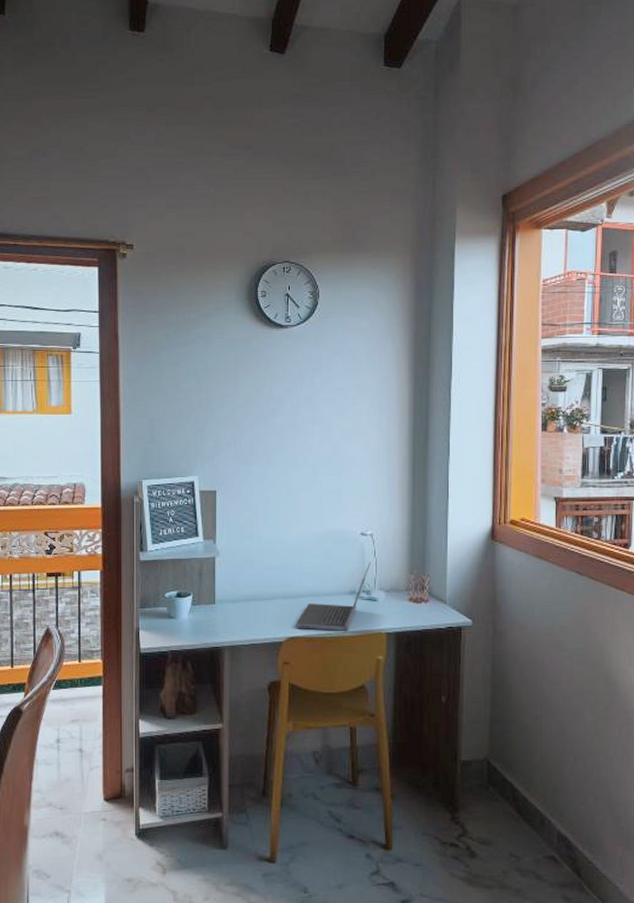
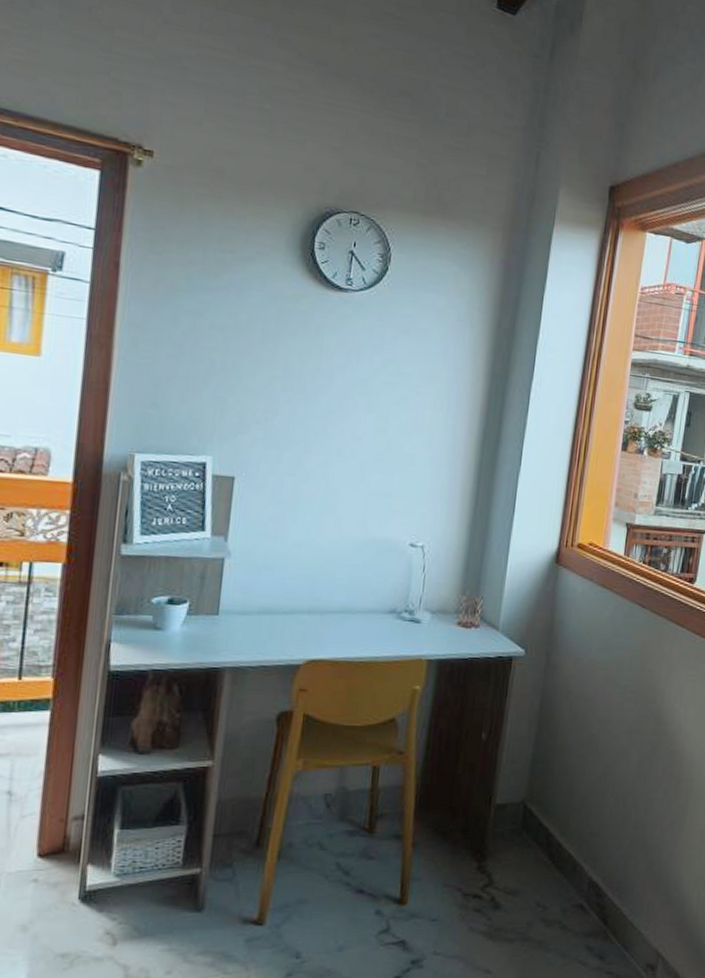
laptop computer: present [296,562,371,631] -> none [319,578,418,655]

